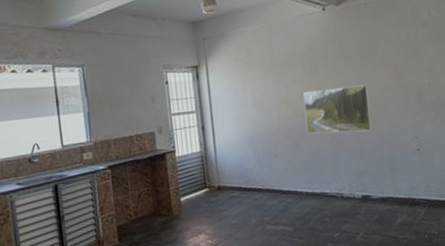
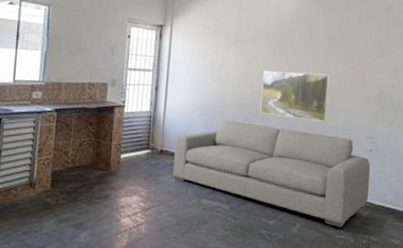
sofa: none [231,142,424,228] -> present [172,119,371,228]

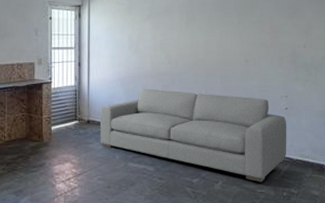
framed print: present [260,71,330,122] -> none [177,39,243,84]

